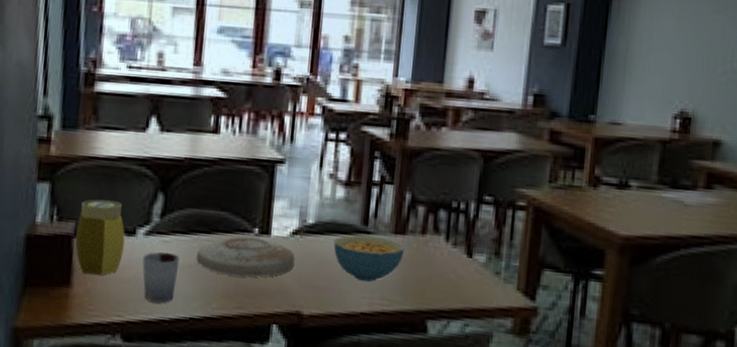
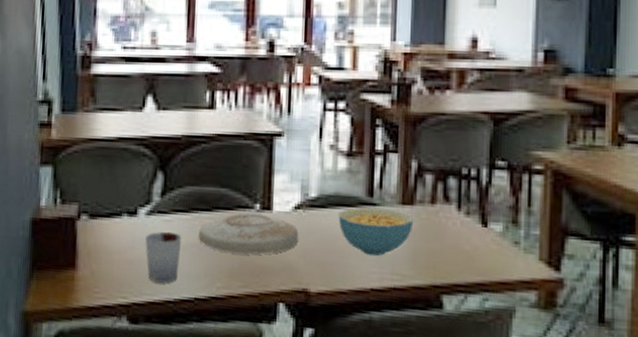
jar: present [75,199,125,275] -> none [78,181,127,257]

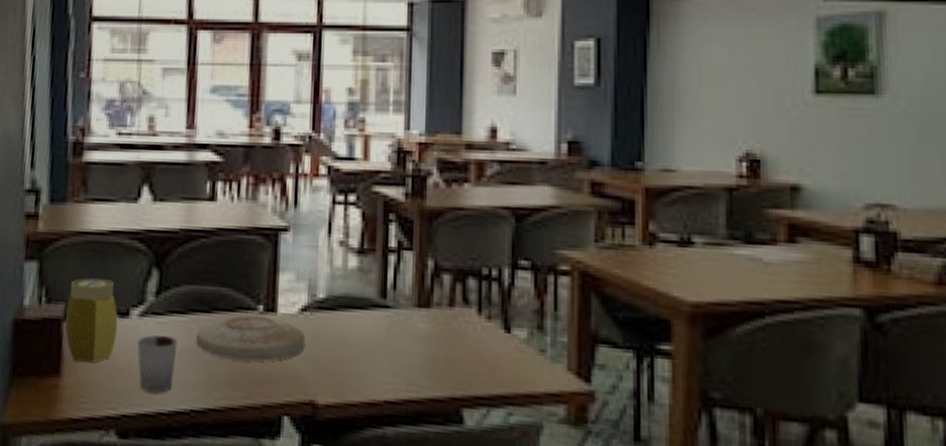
jar: none [78,181,127,257] -> present [65,278,118,363]
cereal bowl: present [338,207,414,256] -> none [348,309,431,364]

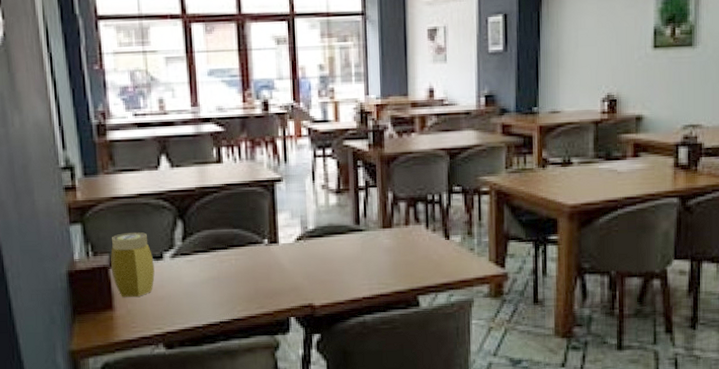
cup: present [137,335,178,394] -> none [172,269,204,313]
plate: present [196,315,306,362] -> none [218,247,302,282]

